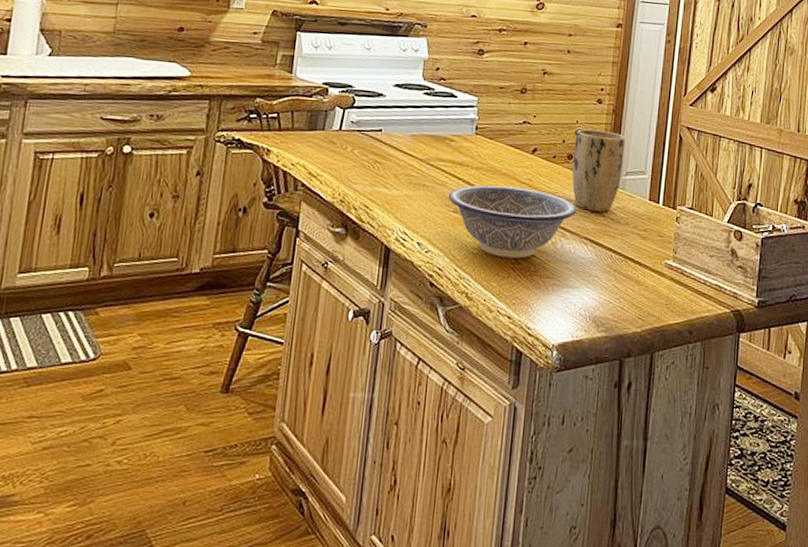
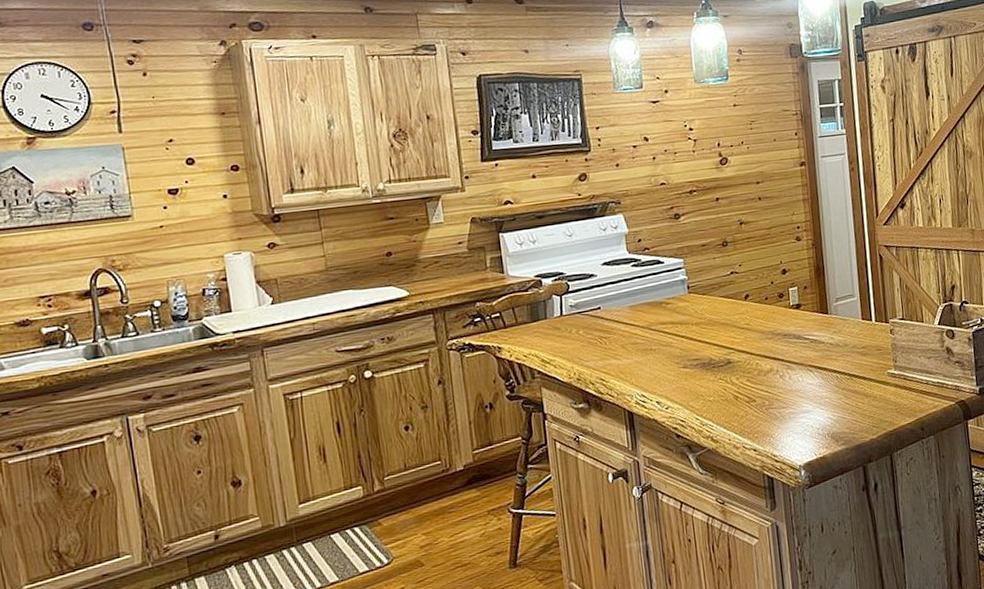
decorative bowl: present [448,185,576,259] -> none [675,332,797,399]
plant pot: present [572,129,626,212] -> none [782,264,833,341]

